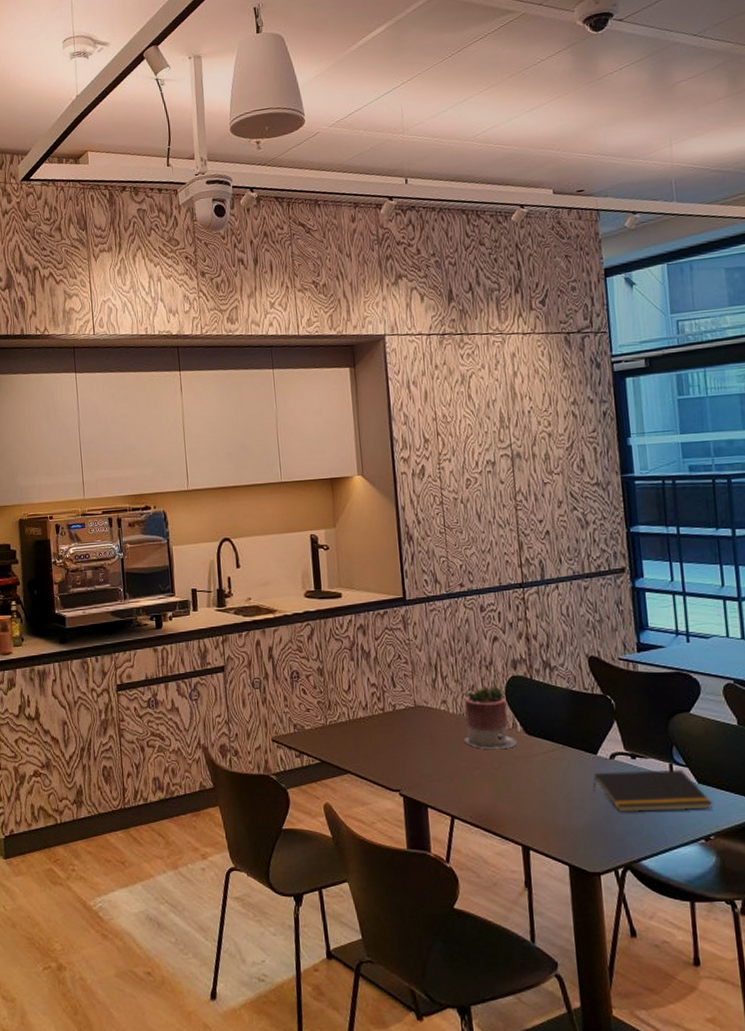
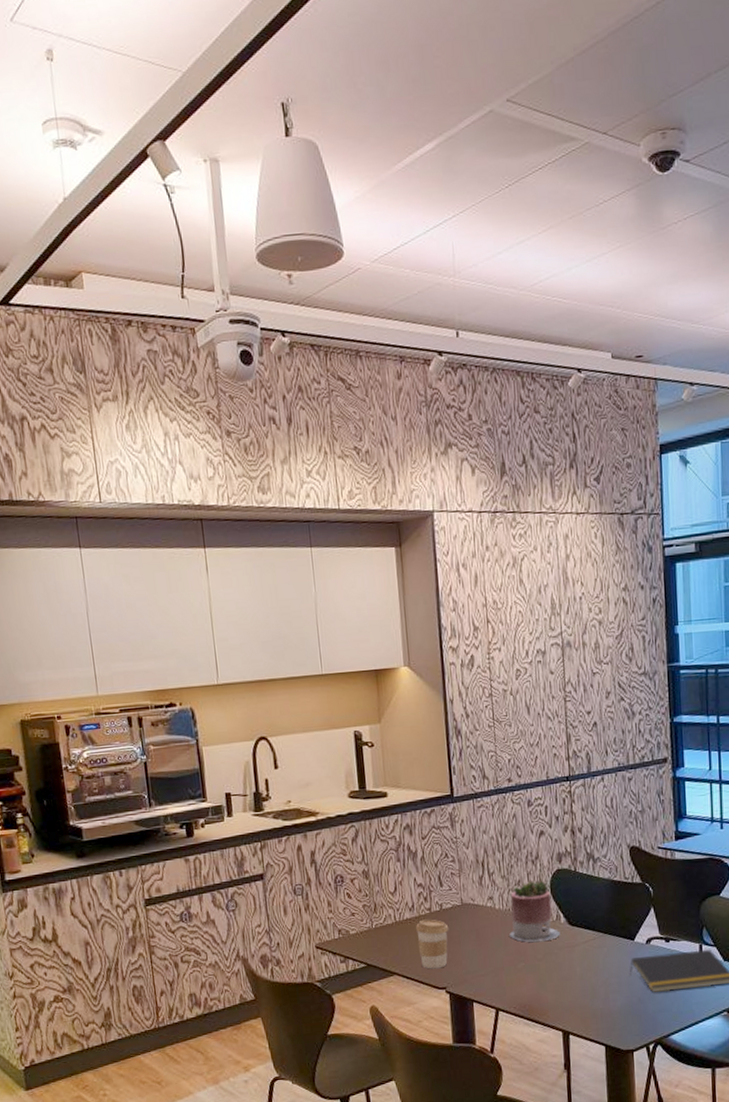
coffee cup: none [368,719,403,770] -> present [415,919,449,969]

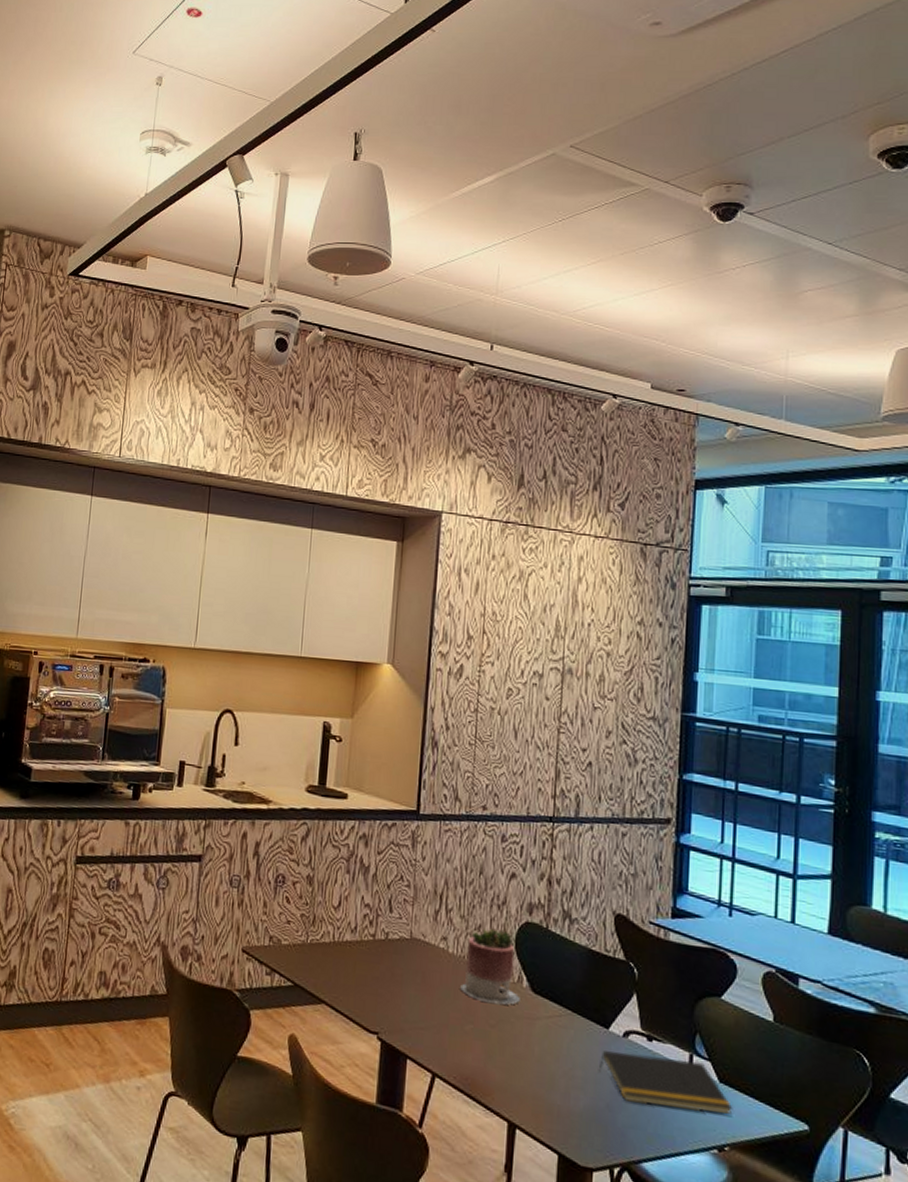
coffee cup: present [415,919,449,969] -> none [354,946,392,1008]

